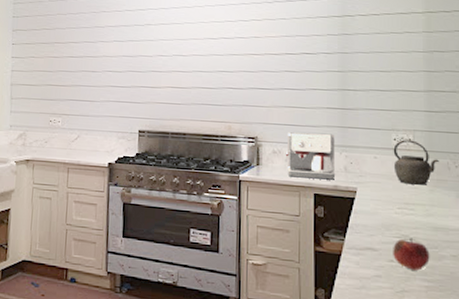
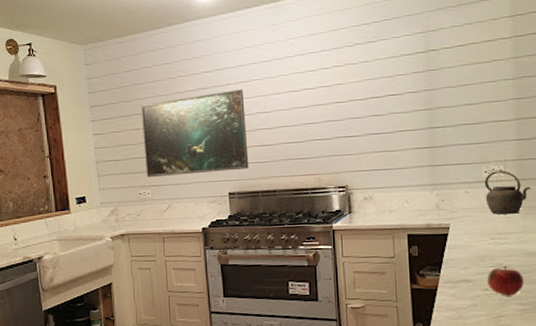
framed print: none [59,30,163,109] -> present [140,89,249,178]
coffee maker: present [285,131,335,180] -> none [376,173,427,221]

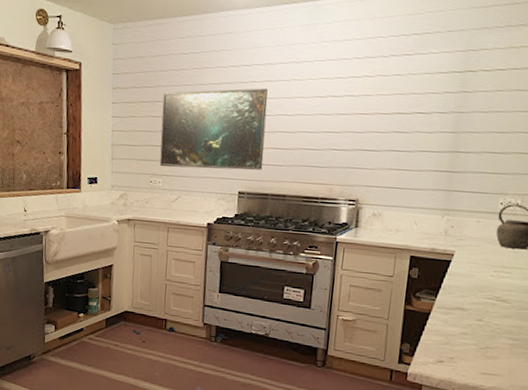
fruit: present [487,266,524,296] -> none [482,299,520,330]

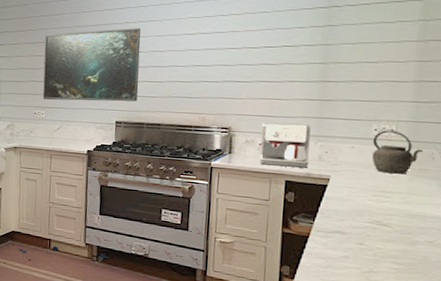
coffee maker: none [384,194,439,243] -> present [257,122,311,168]

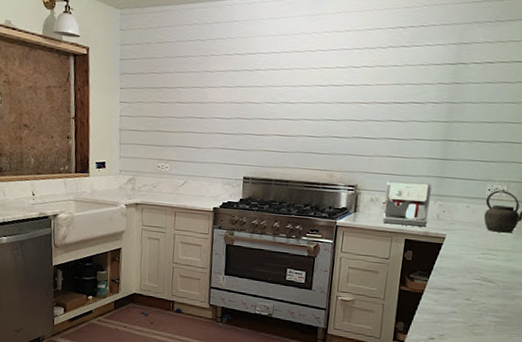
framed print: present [42,28,141,102] -> none [167,76,272,156]

